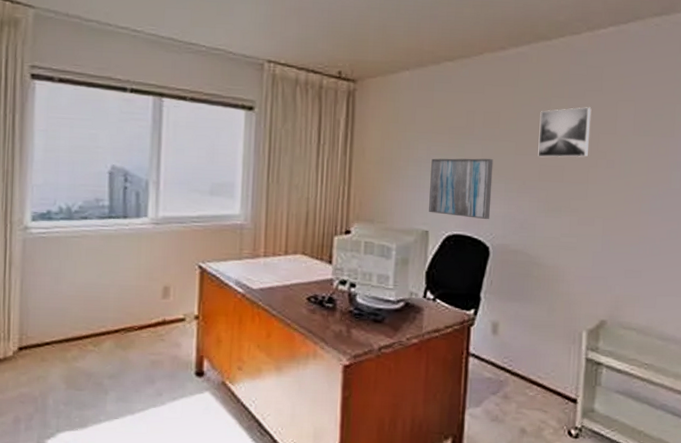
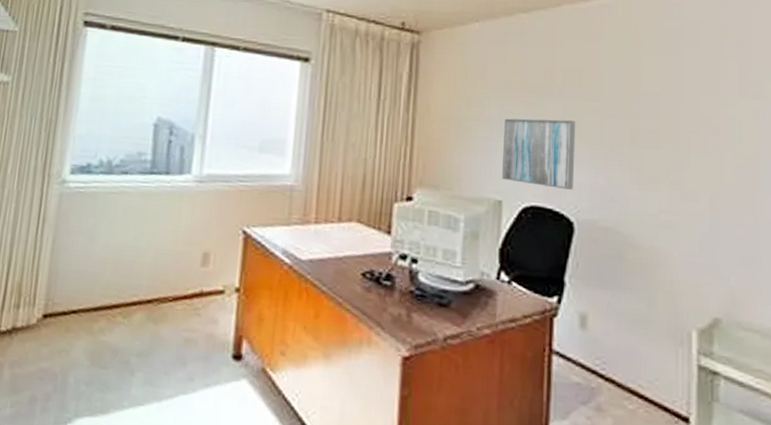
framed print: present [538,107,592,158] -> none [628,65,689,122]

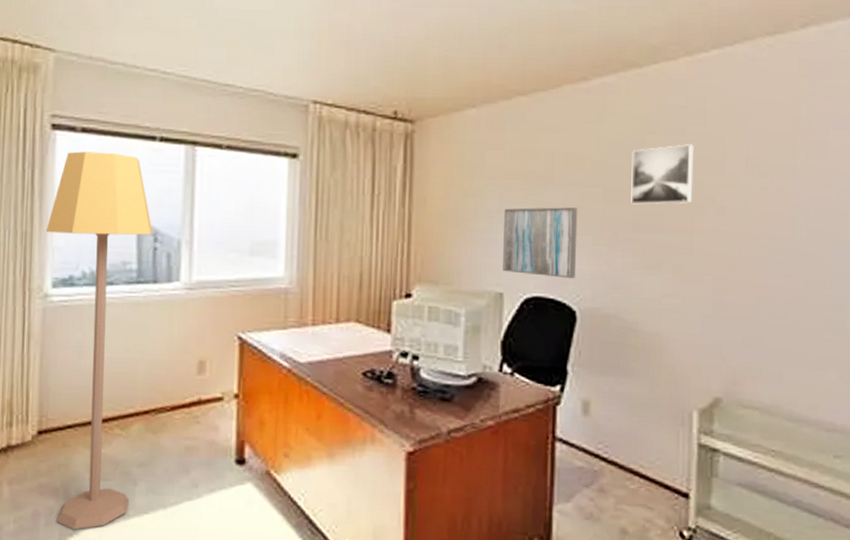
lamp: none [52,47,169,418] -> present [46,151,153,530]
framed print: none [628,65,689,122] -> present [631,144,694,205]

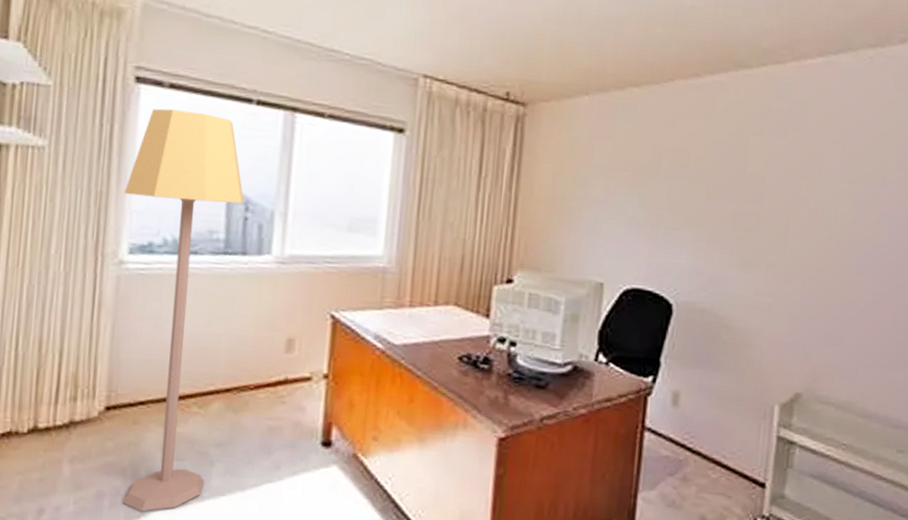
wall art: present [503,207,578,279] -> none [605,199,681,273]
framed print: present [631,144,694,205] -> none [732,147,794,206]

